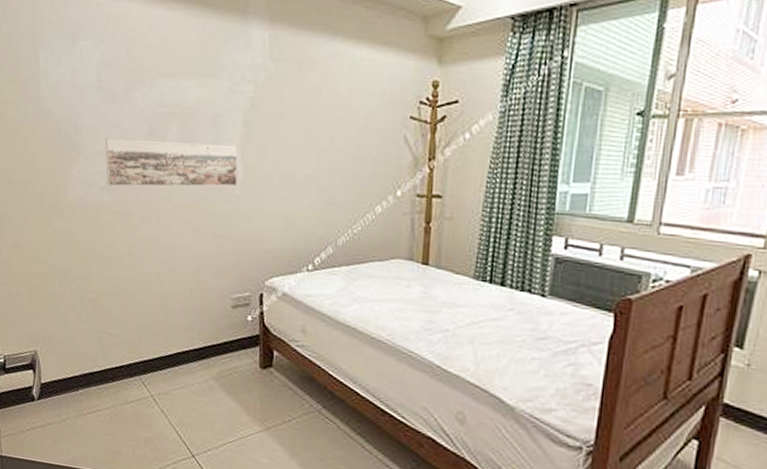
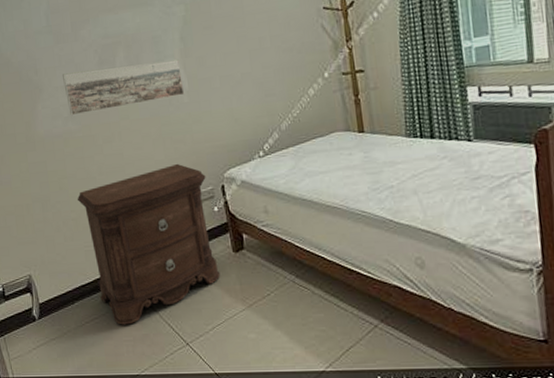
nightstand: none [99,260,245,424] -> present [77,163,221,325]

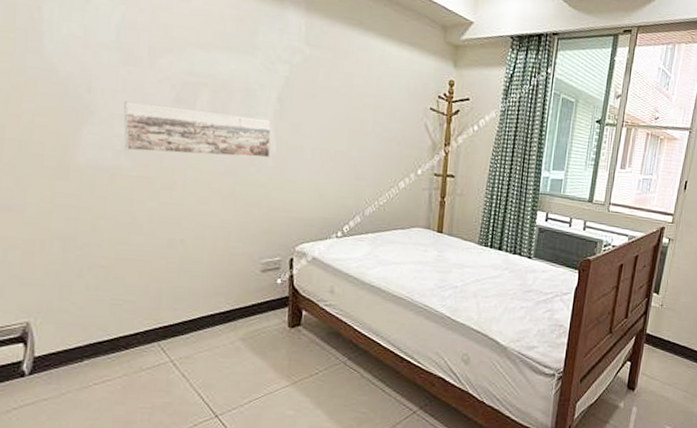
nightstand: present [77,163,221,325] -> none [112,227,275,391]

